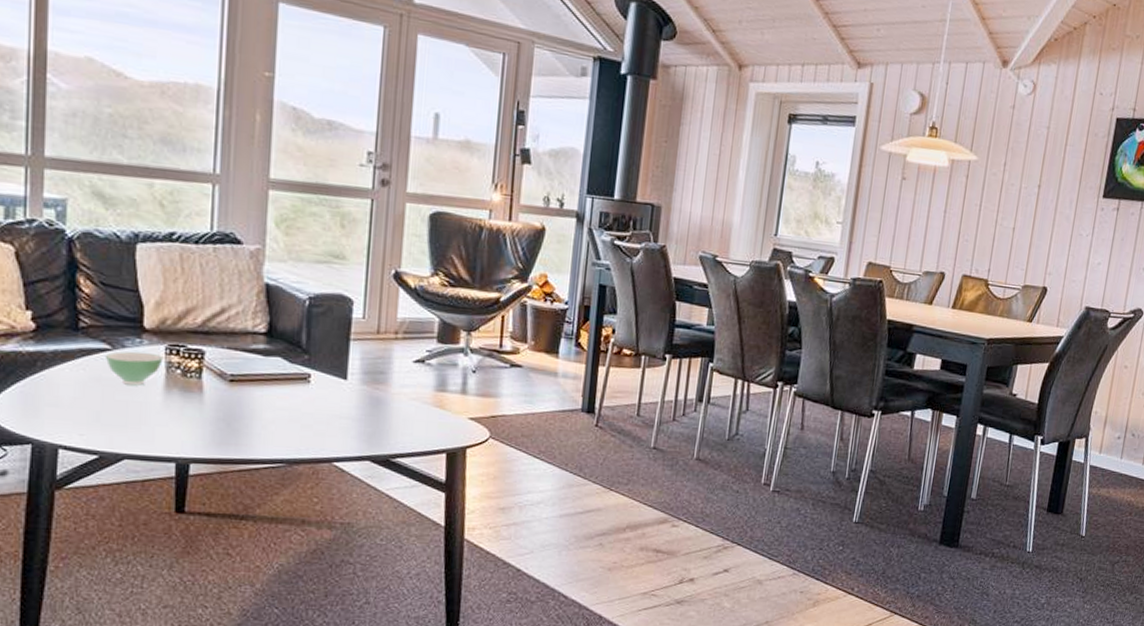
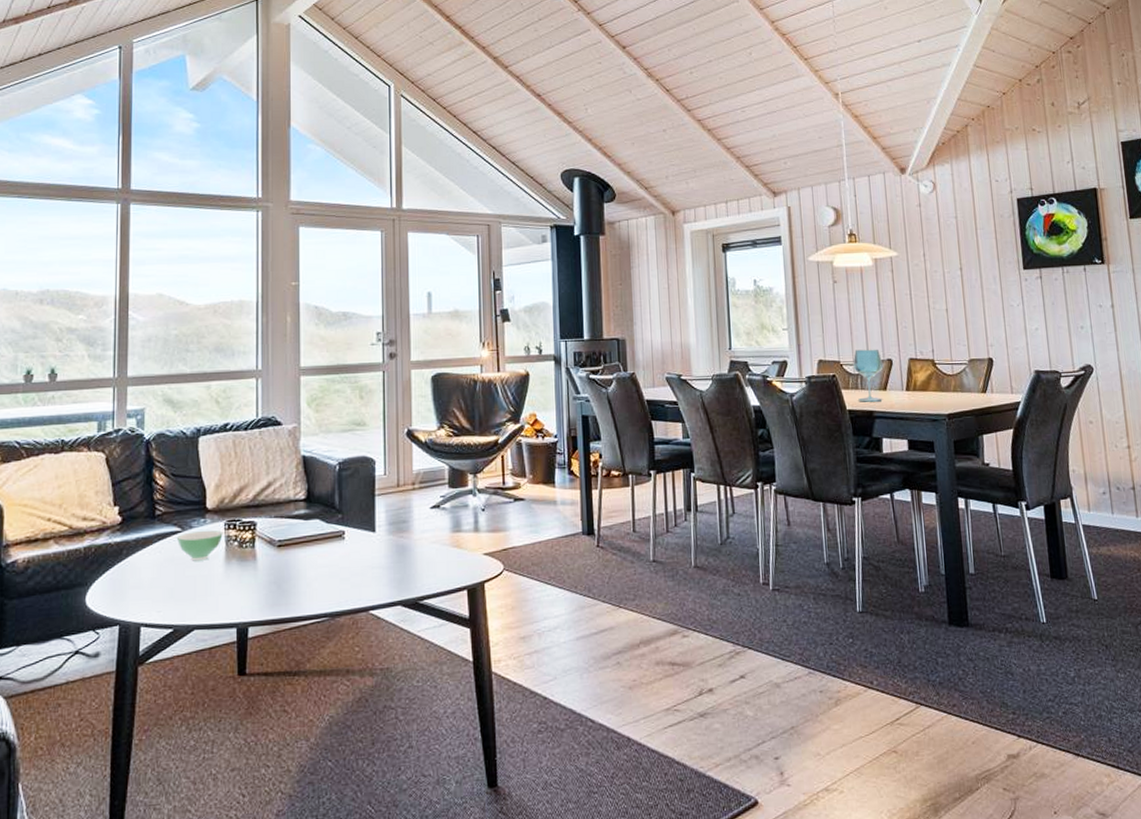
wine glass: none [900,257,935,316] -> present [853,349,884,402]

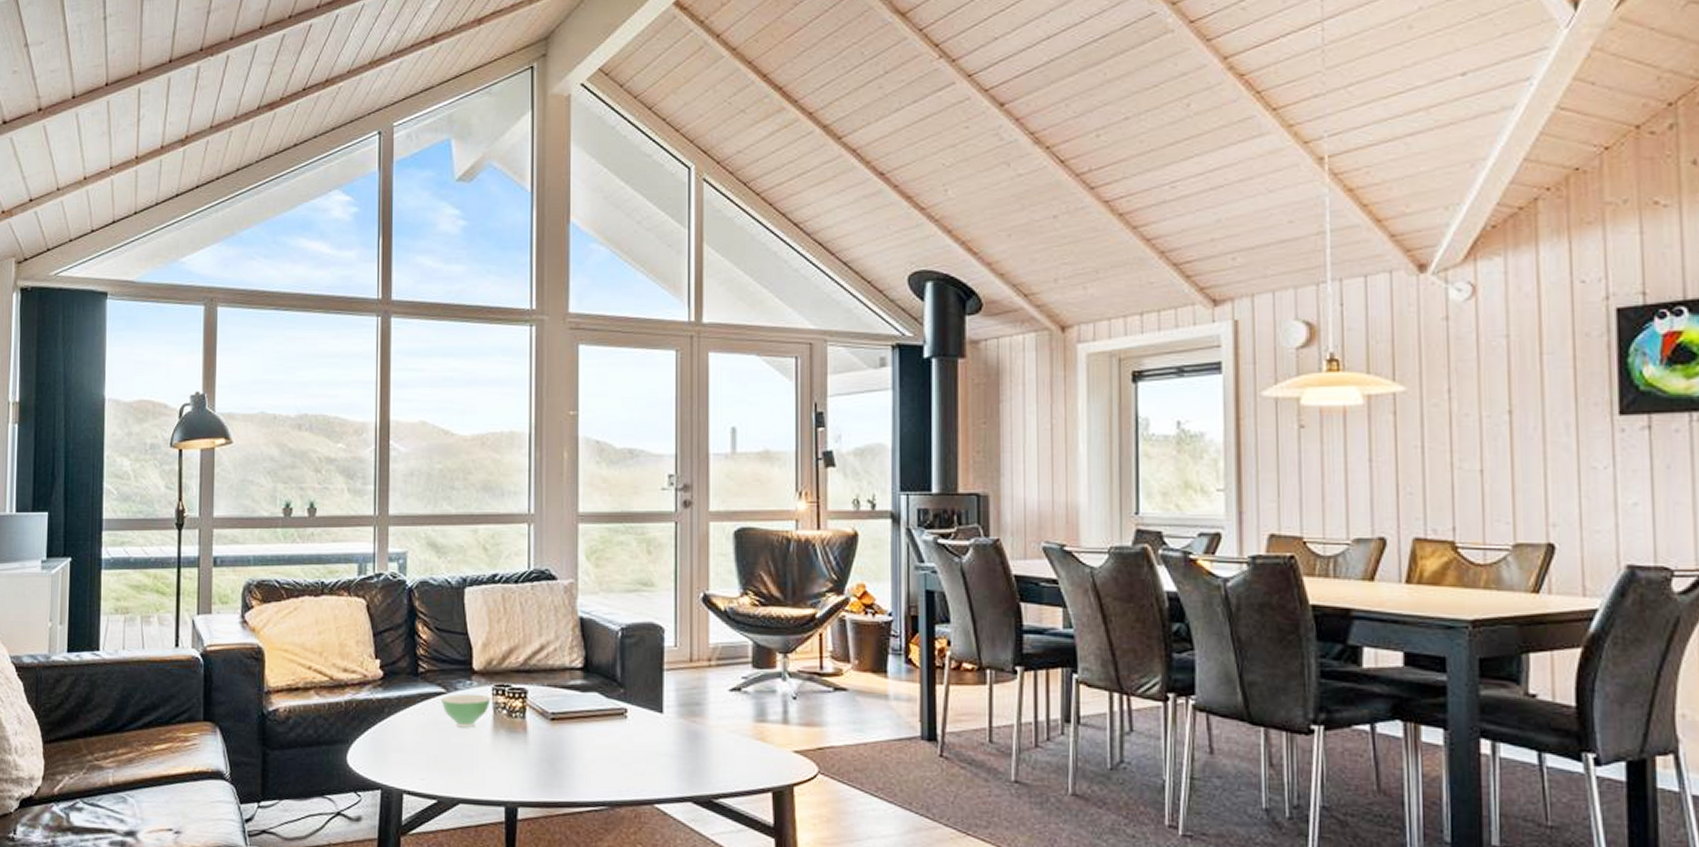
wine glass: present [853,349,884,402] -> none [1323,522,1371,596]

